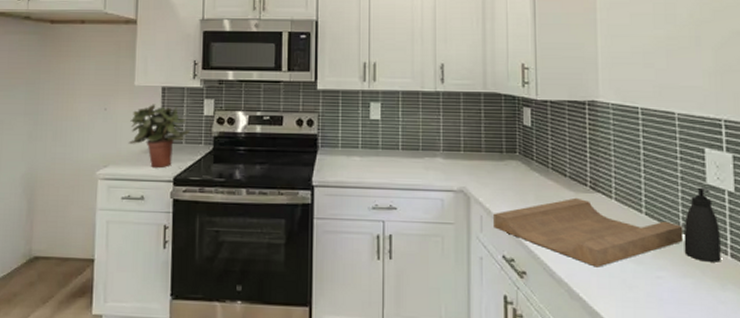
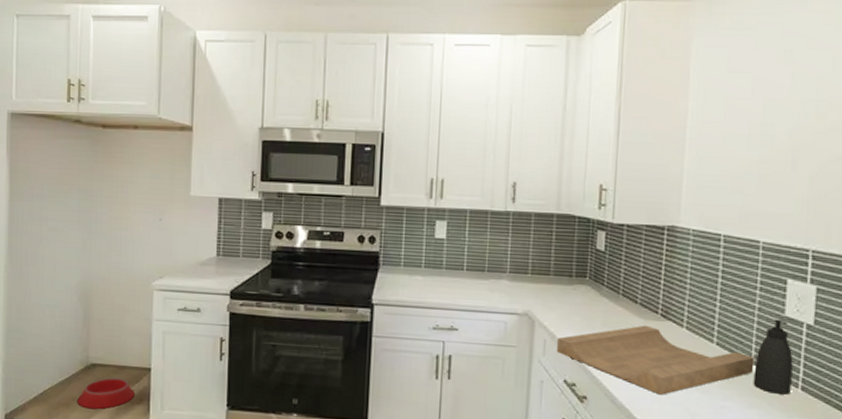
pet bowl: none [19,270,77,305] -> present [77,377,135,410]
potted plant: present [128,104,191,167] -> none [184,215,248,280]

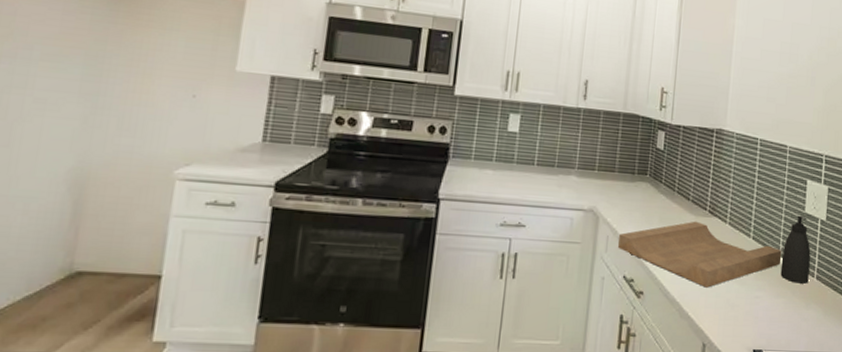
pet bowl: present [77,377,135,410] -> none [49,288,135,331]

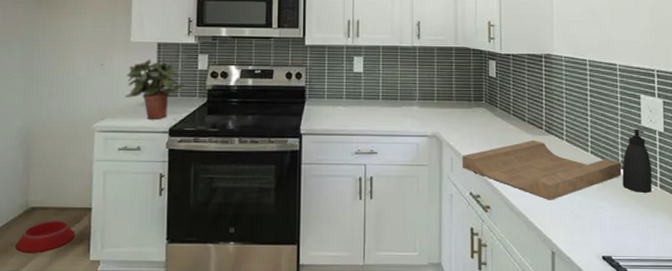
pet bowl: none [49,288,135,331] -> present [16,220,75,253]
potted plant: none [220,95,303,170] -> present [124,59,186,119]

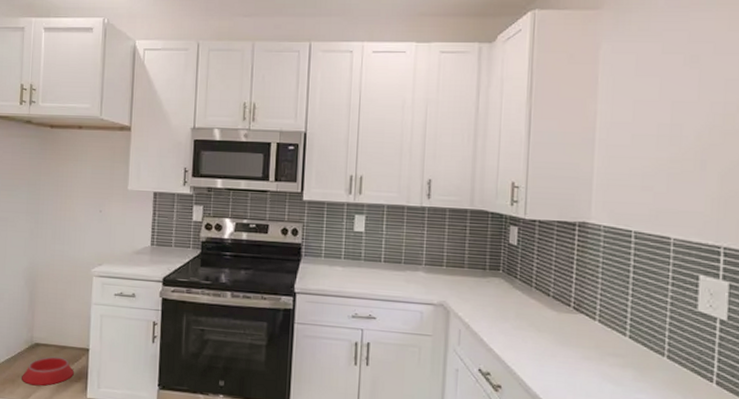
potted plant: present [124,59,186,119] -> none [121,208,180,268]
cutting board: present [463,139,622,200] -> none [472,317,668,386]
soap dispenser: present [622,128,652,193] -> none [667,314,707,389]

